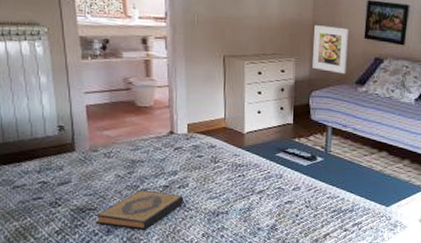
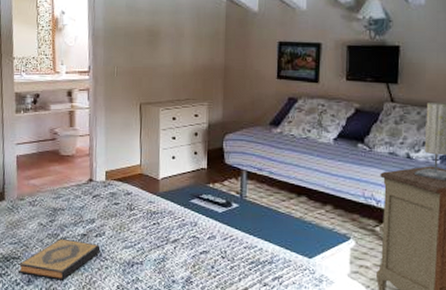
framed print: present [313,25,349,75] -> none [225,69,260,116]

